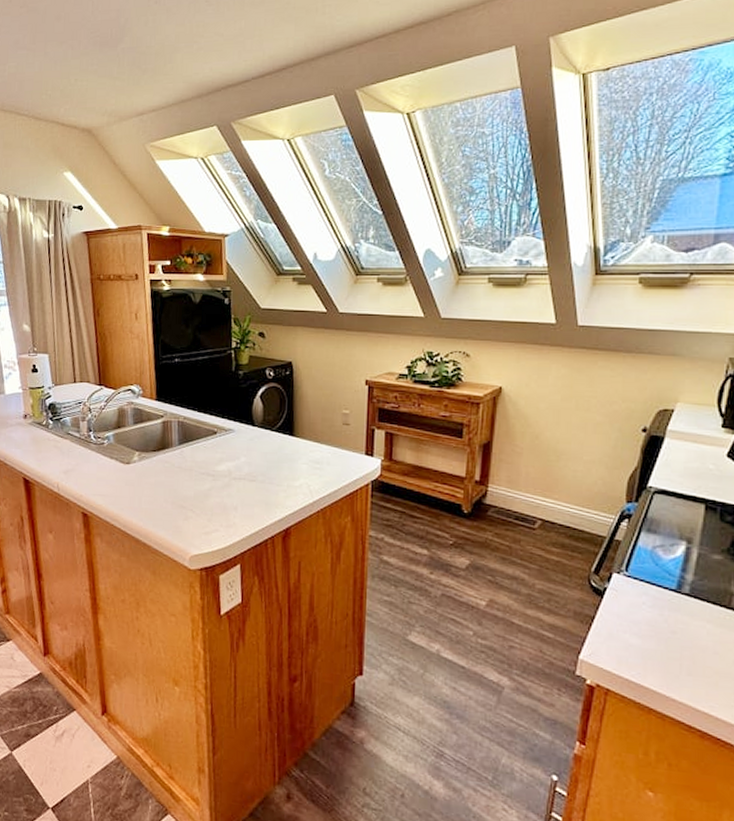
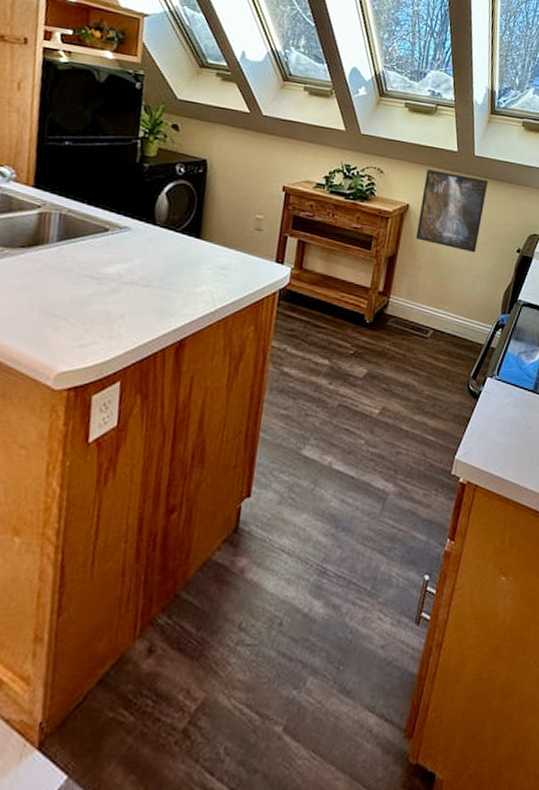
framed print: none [512,347,598,435] -> present [415,169,489,253]

